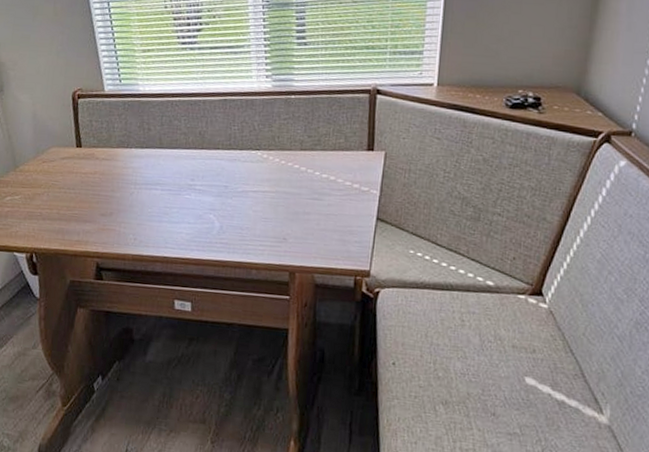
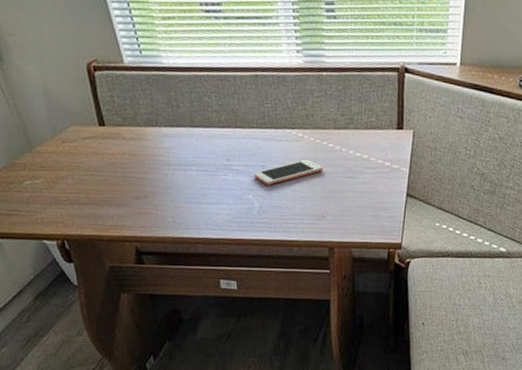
cell phone: none [216,180,288,206] -> present [253,159,323,185]

